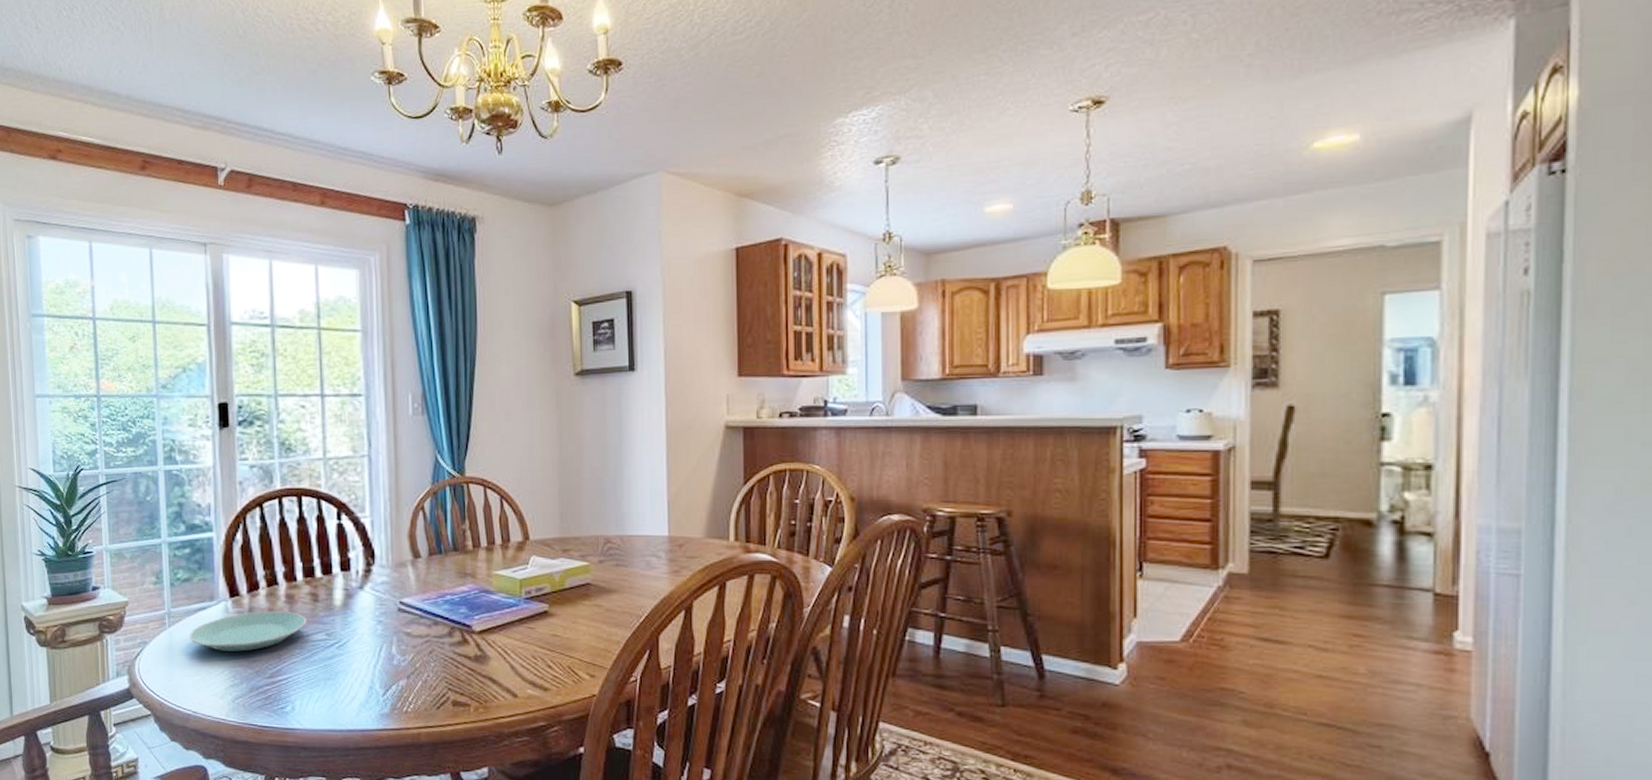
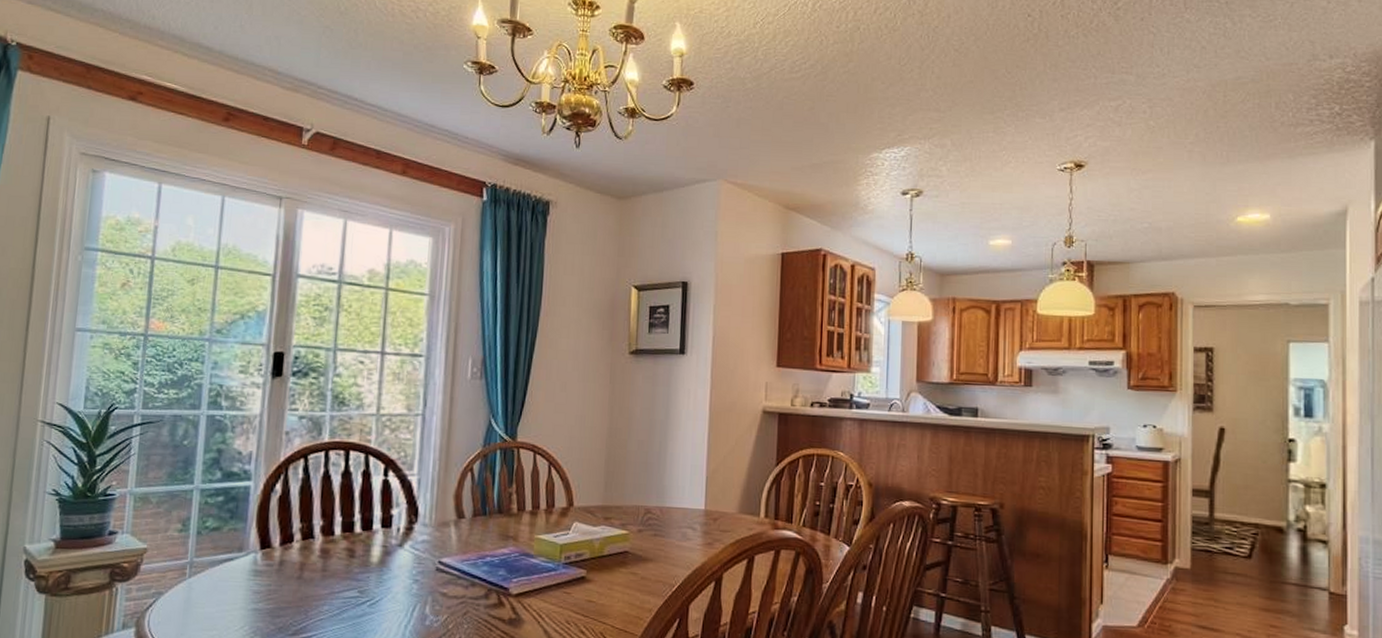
plate: present [189,611,307,652] -> none [210,565,340,607]

